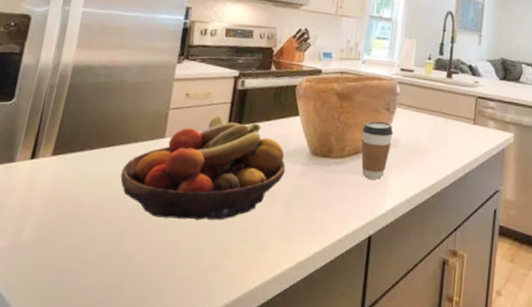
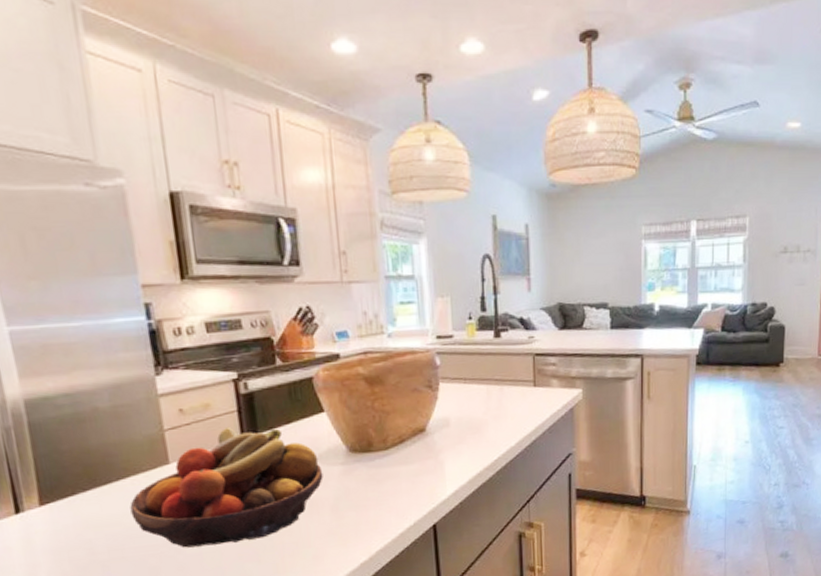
coffee cup: present [361,121,394,180] -> none [403,401,442,467]

